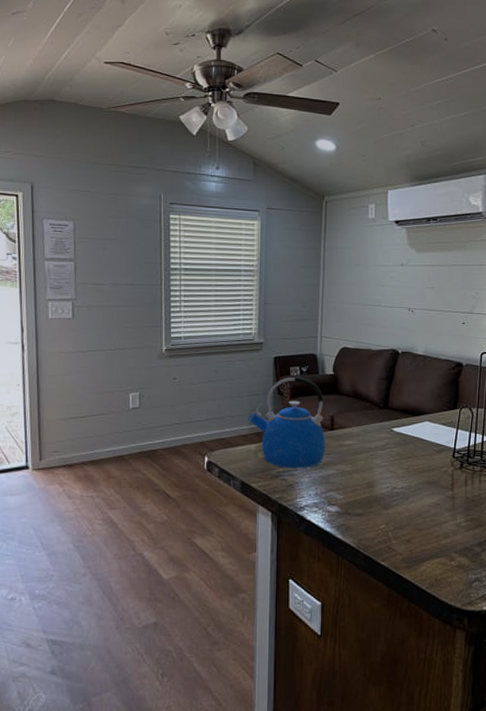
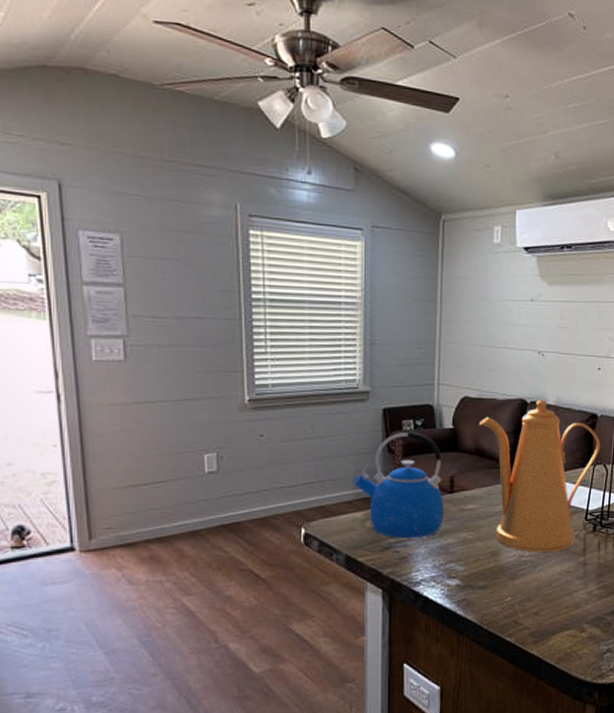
coffee pot: none [357,350,466,485] -> present [480,399,601,553]

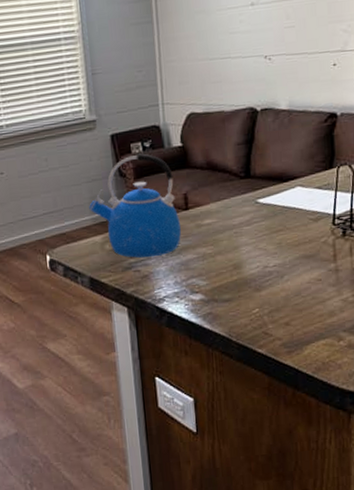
coffee pot: present [480,399,601,553] -> none [209,105,344,262]

